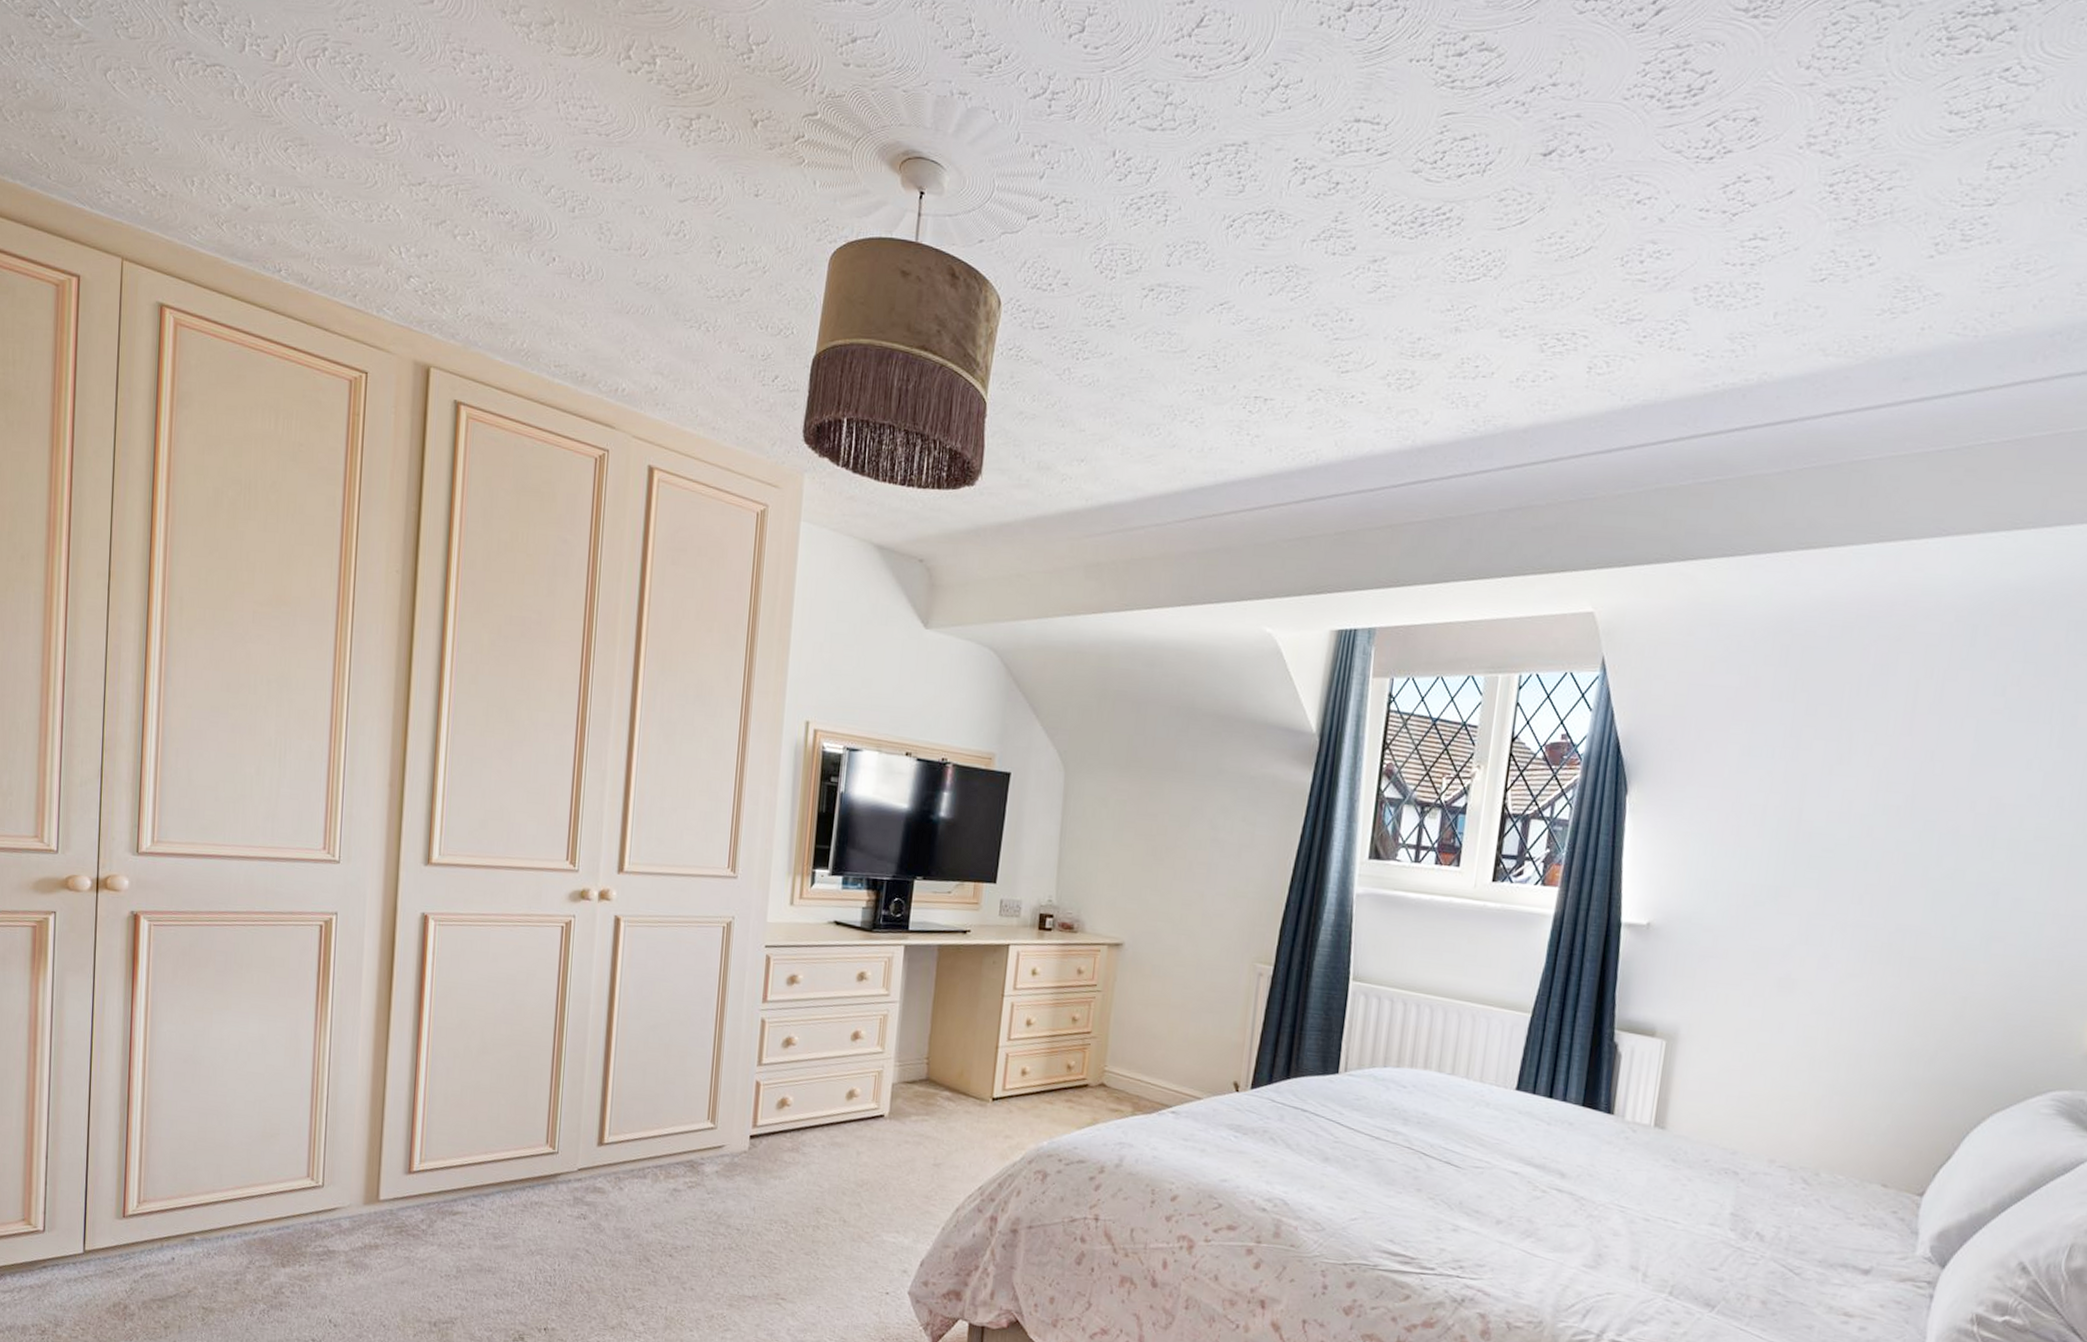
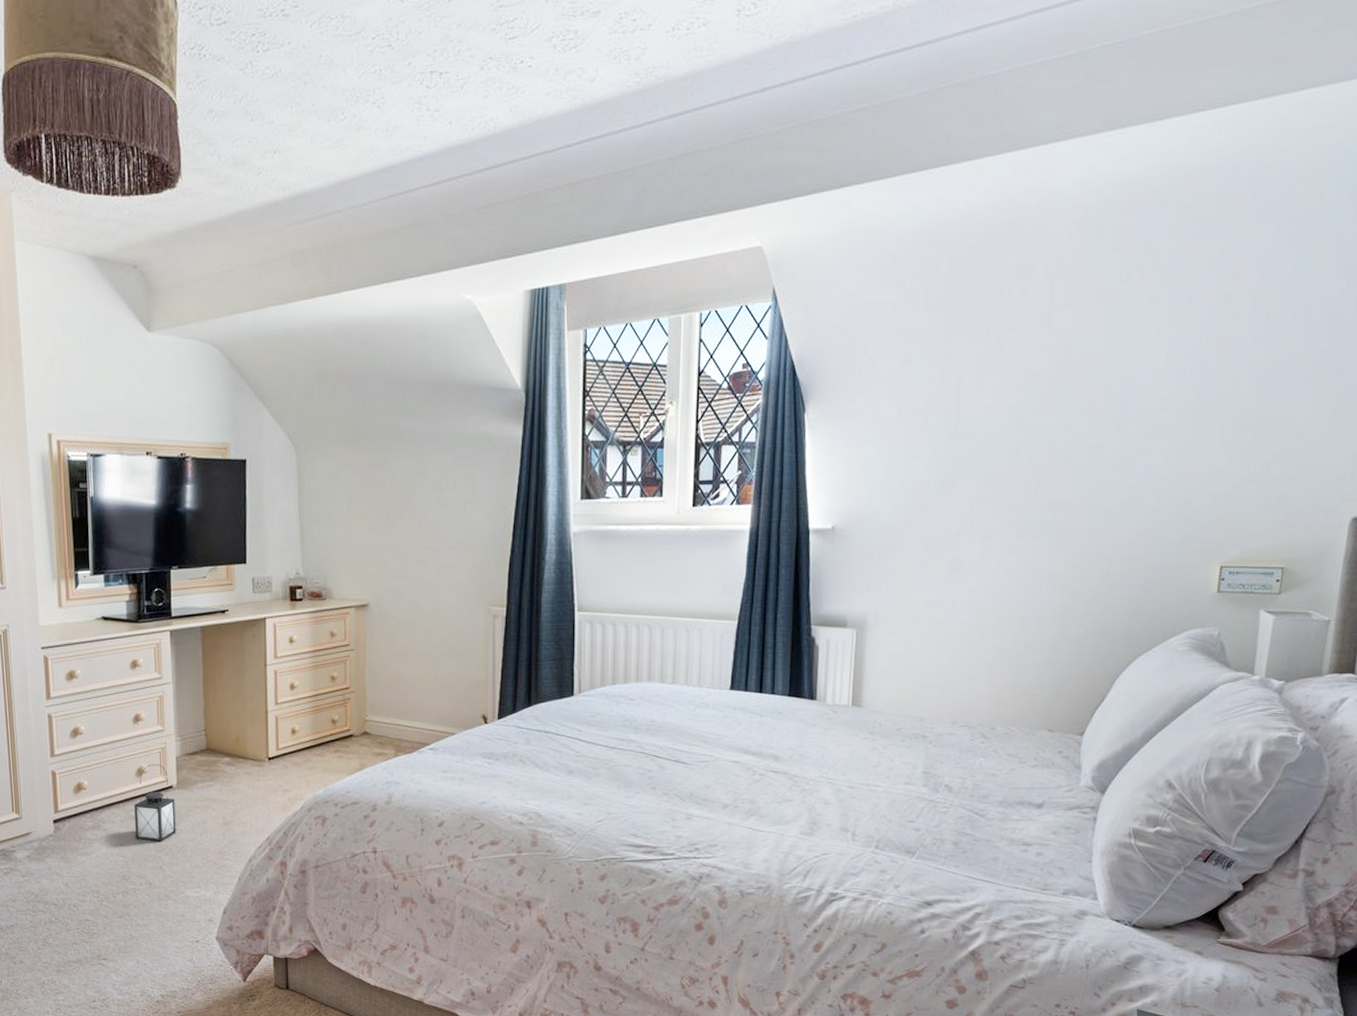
lantern: none [836,1087,884,1176] -> present [134,763,176,842]

